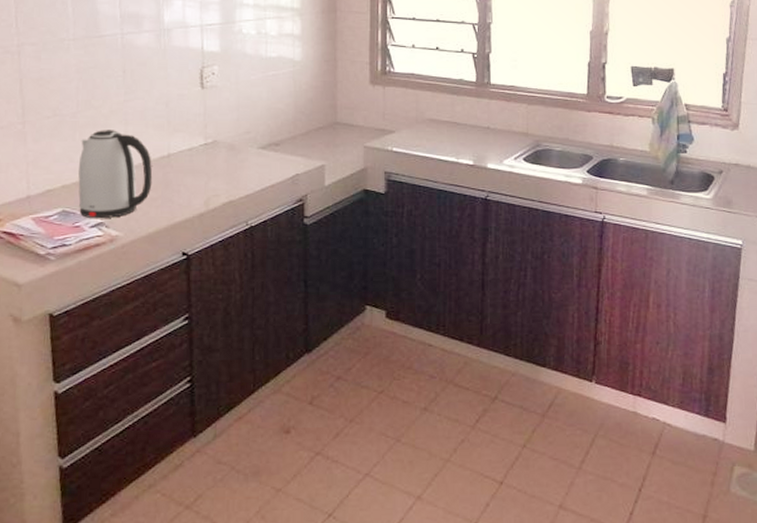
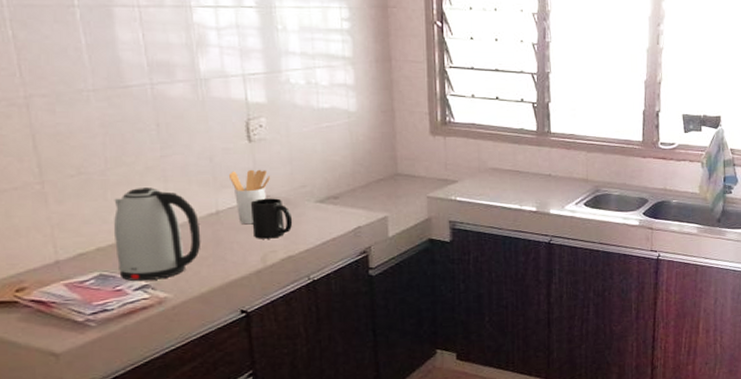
utensil holder: none [181,115,219,168] -> present [228,169,271,225]
mug: none [198,143,236,183] -> present [250,198,293,239]

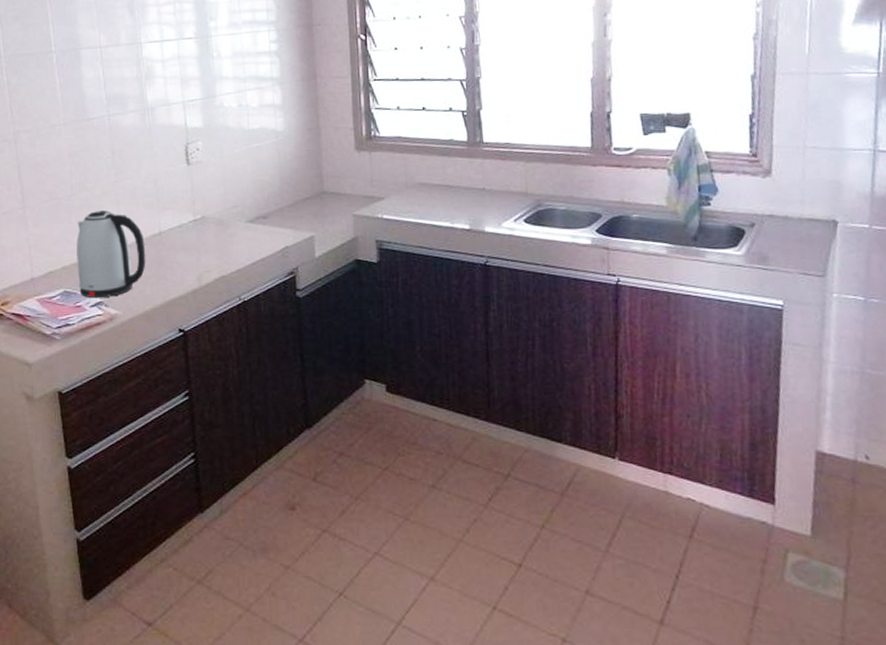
utensil holder: present [228,169,271,225] -> none [169,191,207,245]
mug: present [250,198,293,239] -> none [188,219,226,259]

